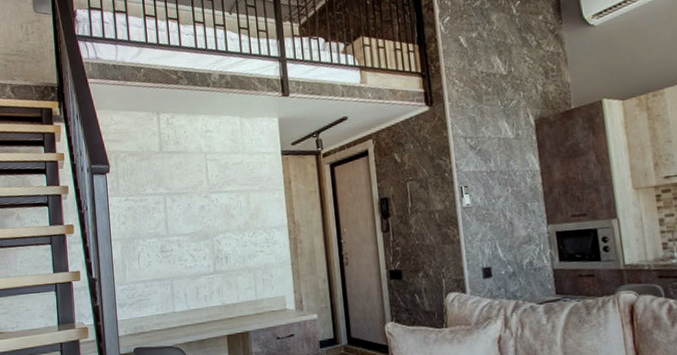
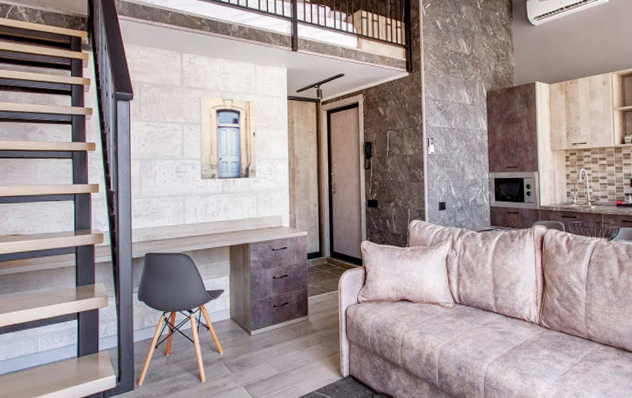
wall art: none [181,160,252,259] -> present [199,97,257,180]

